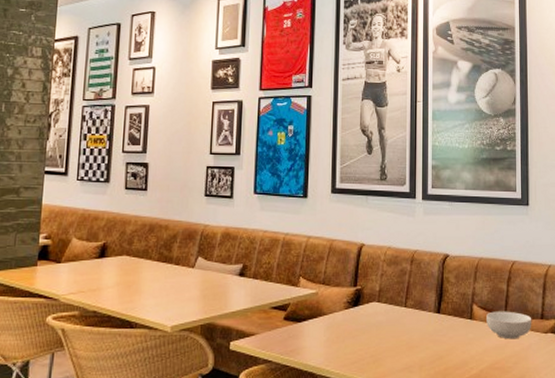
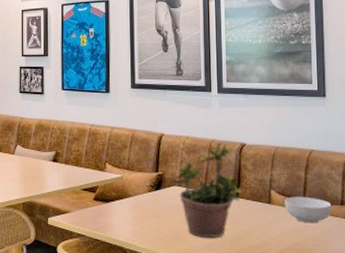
potted plant: none [370,252,444,360] -> present [171,141,242,238]

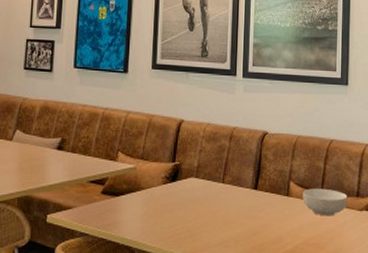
potted plant: present [171,141,242,238] -> none [188,129,261,235]

